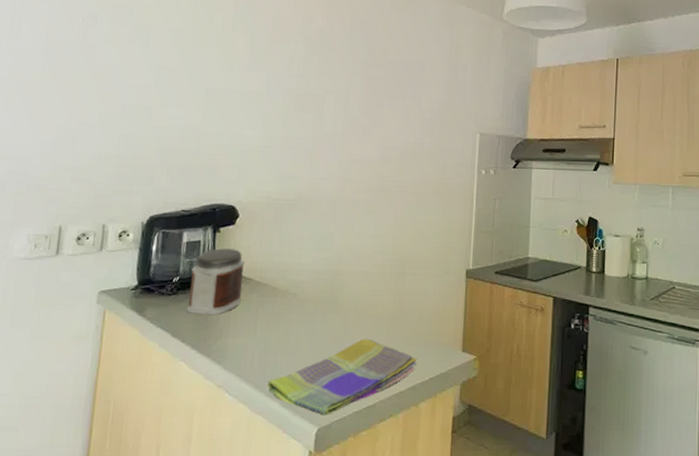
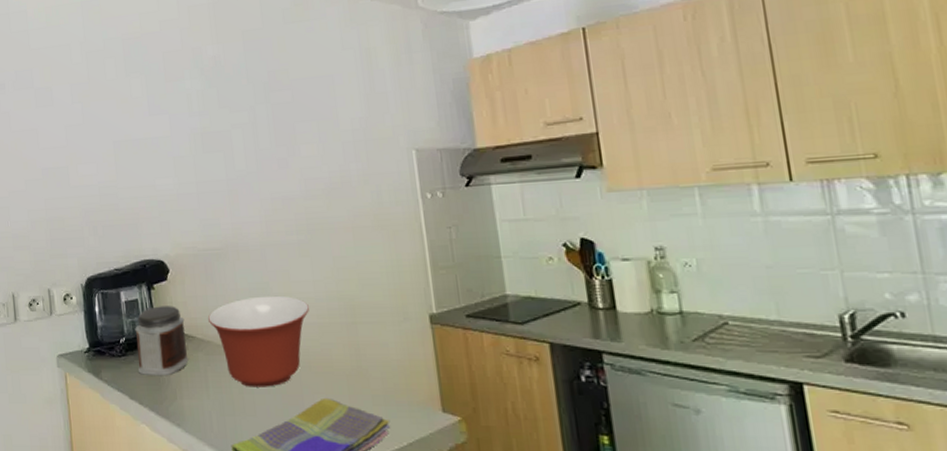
mixing bowl: none [269,245,366,328] -> present [208,295,309,387]

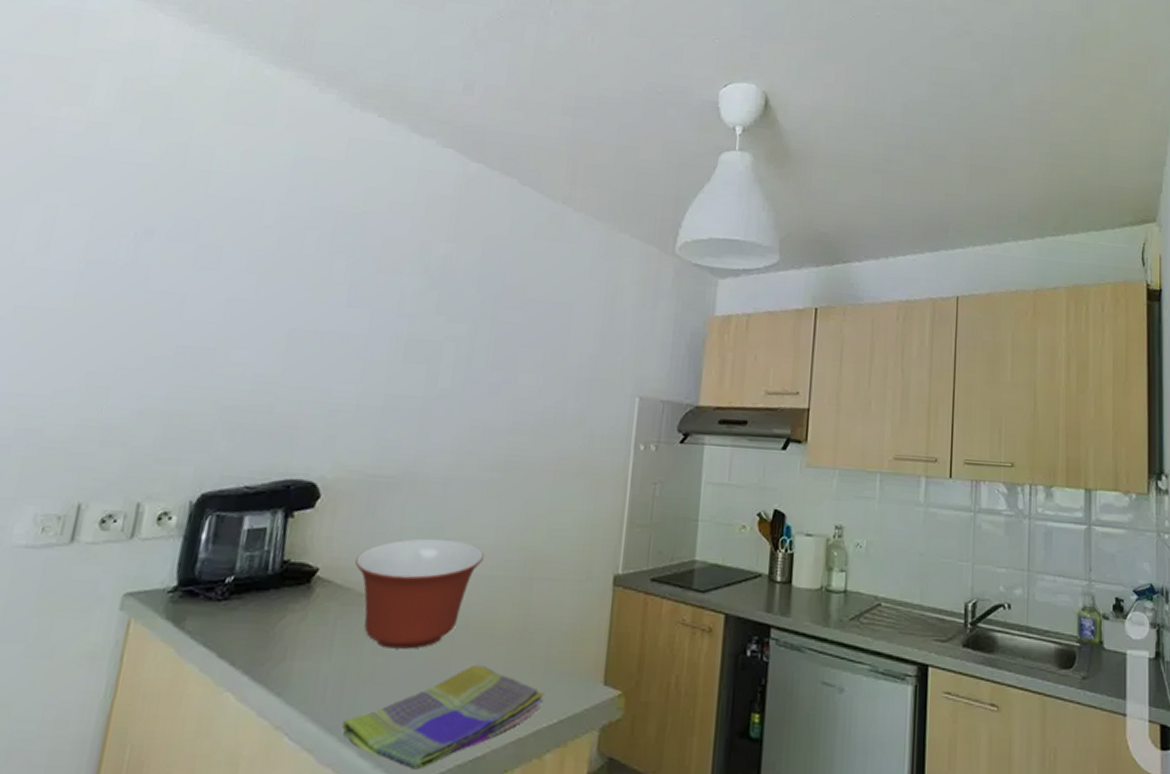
jar: present [135,306,189,376] -> none [240,539,324,630]

